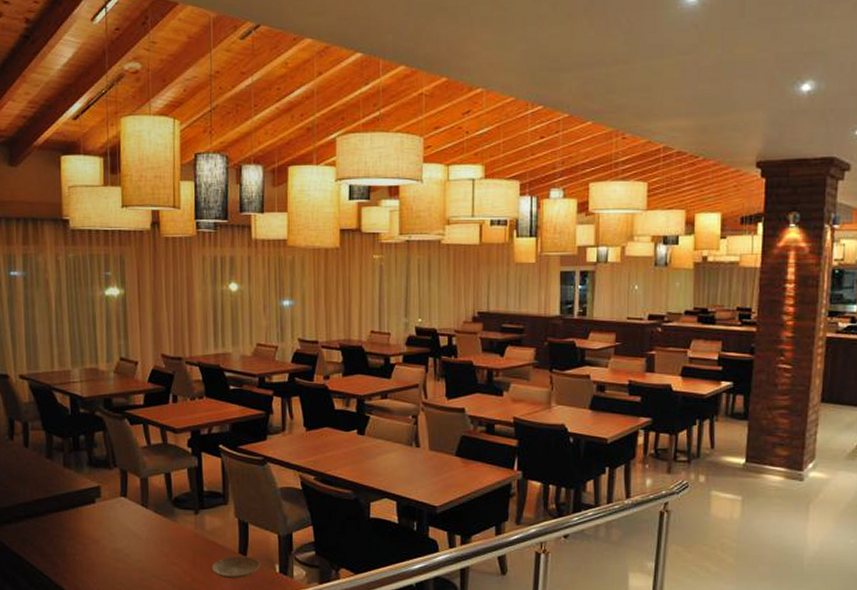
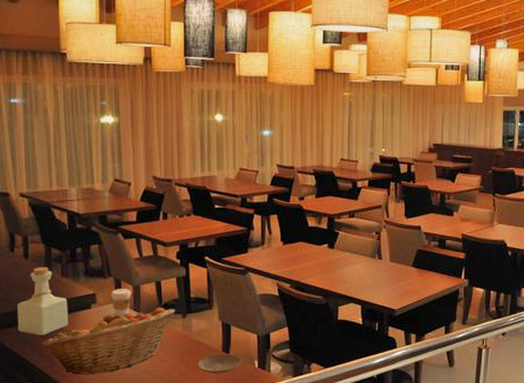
bottle: none [17,457,71,533] -> present [17,267,69,335]
fruit basket: none [41,503,187,579] -> present [40,308,176,375]
coffee cup: none [117,481,138,512] -> present [111,289,131,316]

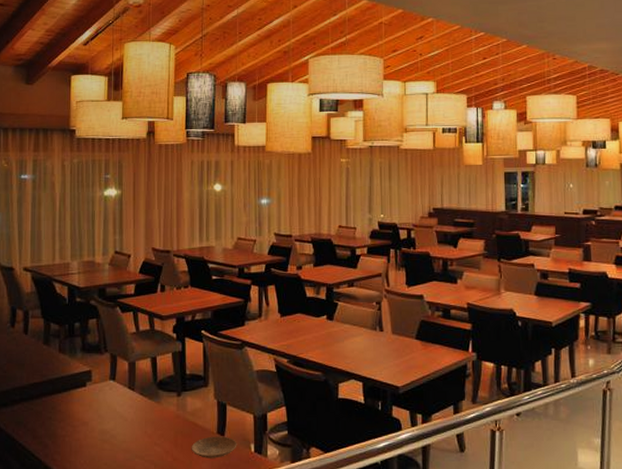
bottle: present [17,267,69,335] -> none [13,343,64,415]
fruit basket: present [40,308,176,375] -> none [34,386,171,459]
coffee cup: present [111,289,131,316] -> none [106,365,126,394]

